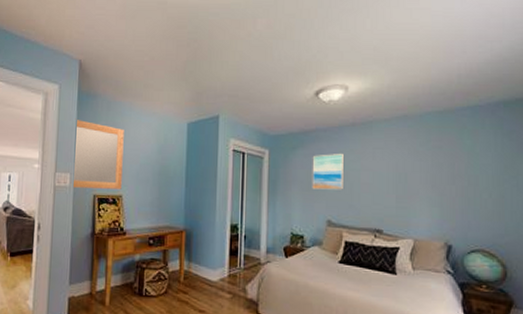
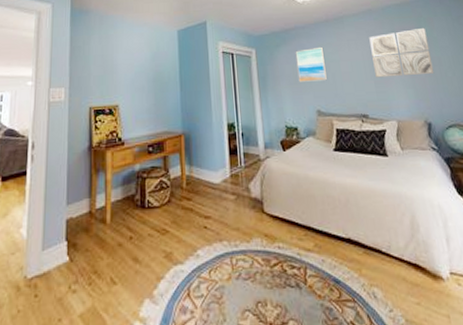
home mirror: present [74,118,124,189] -> none [68,34,118,102]
wall art: none [399,140,467,193] -> present [369,27,435,78]

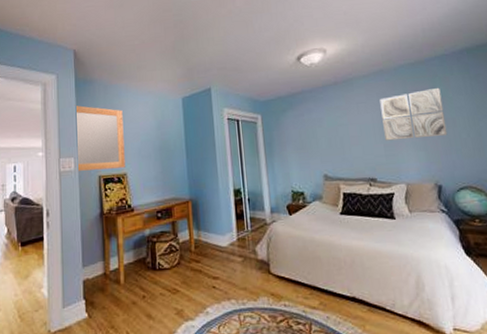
home mirror: none [68,34,118,102] -> present [74,105,125,171]
wall art: present [295,48,327,82] -> none [302,111,335,147]

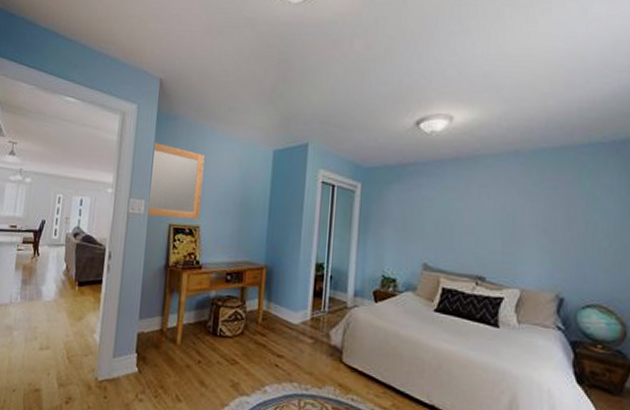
wall art: present [380,87,448,141] -> none [505,181,587,240]

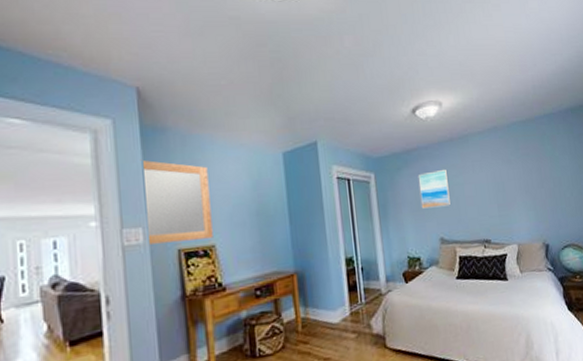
wall art: none [407,190,445,231] -> present [417,170,451,209]

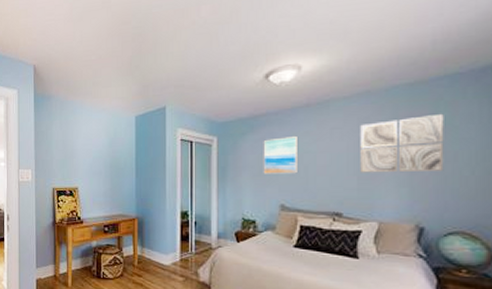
home mirror: present [140,159,213,244] -> none [33,119,77,182]
wall art: none [494,146,554,201] -> present [360,113,444,173]

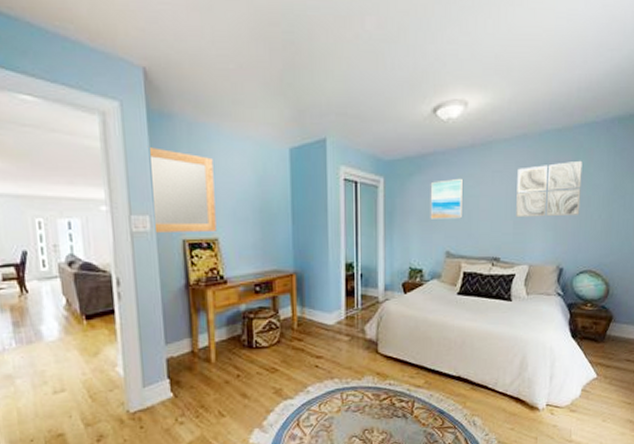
home mirror: none [33,119,77,182] -> present [147,146,217,233]

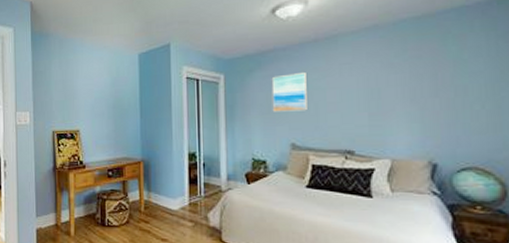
home mirror: present [147,146,217,233] -> none [30,59,78,125]
wall art: present [516,160,583,218] -> none [369,46,454,109]

